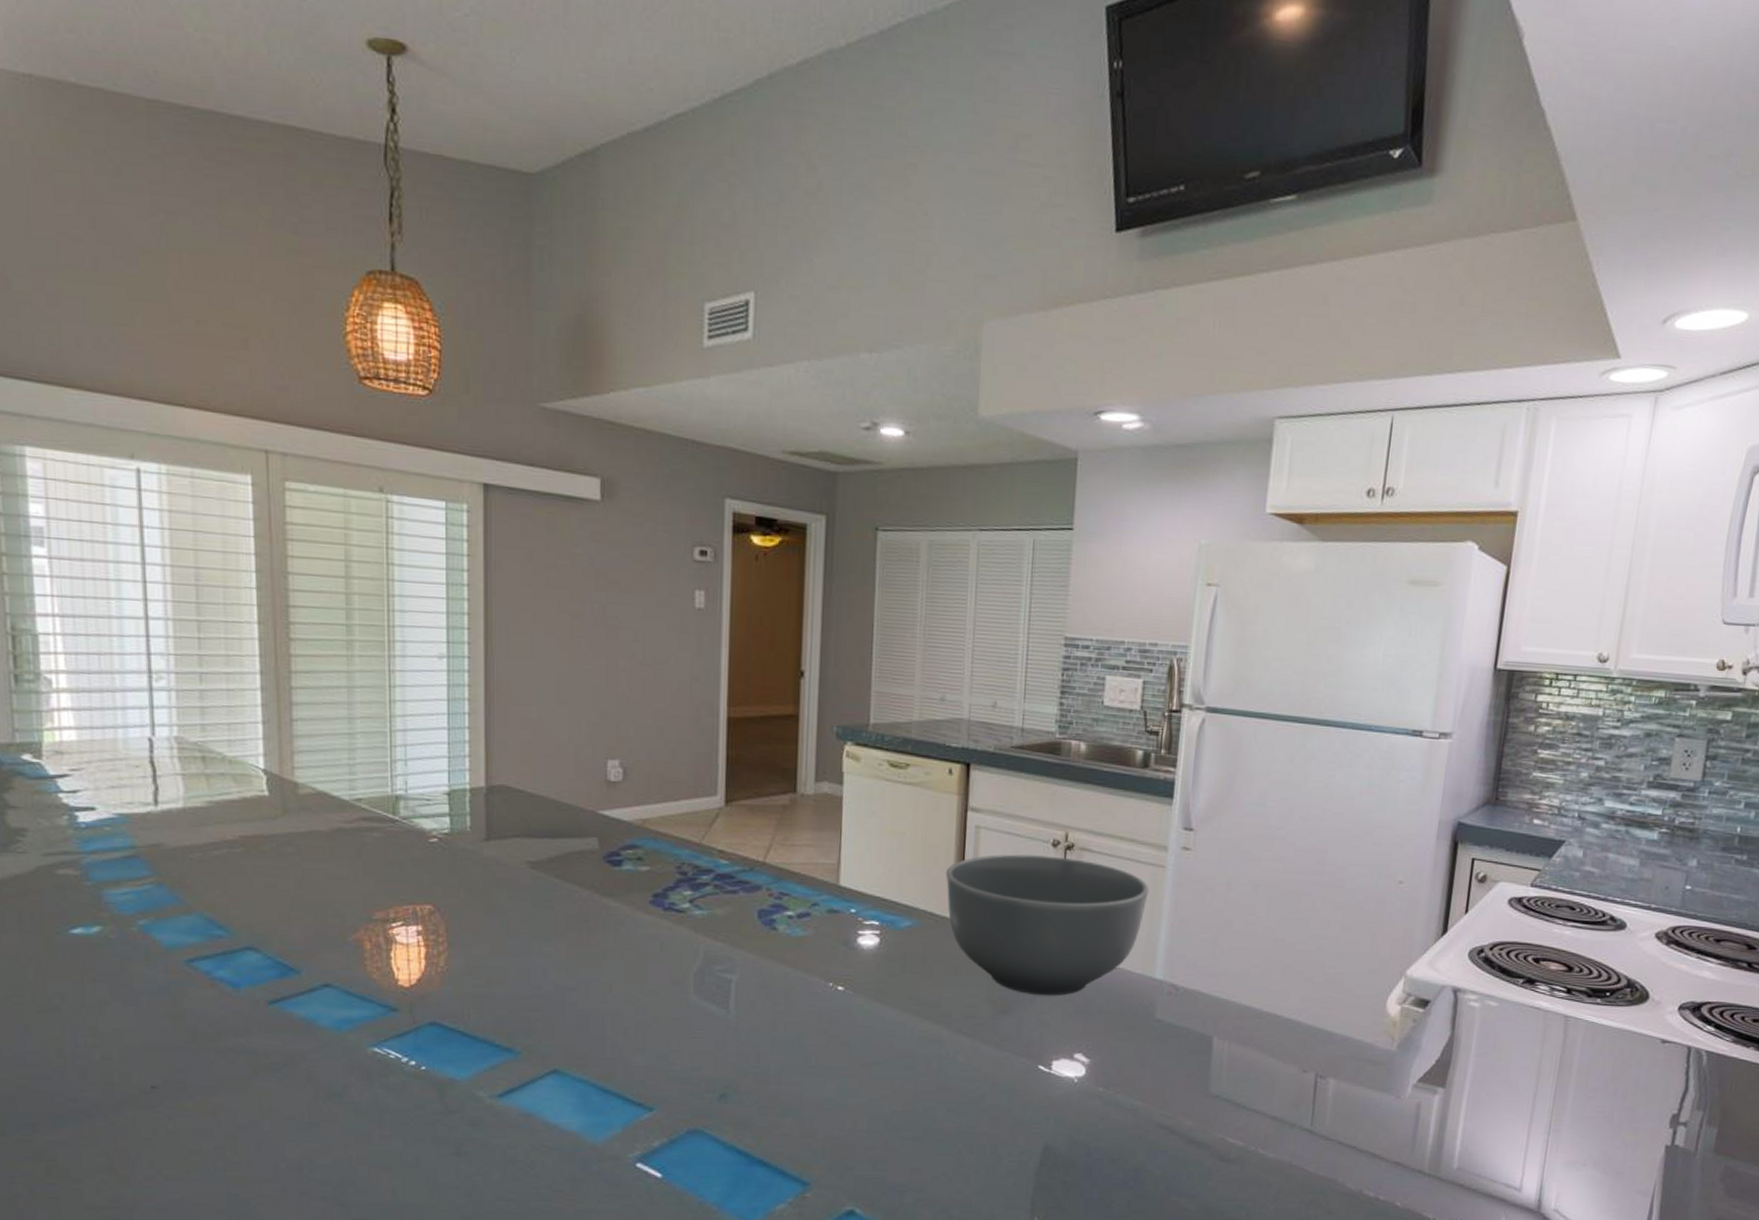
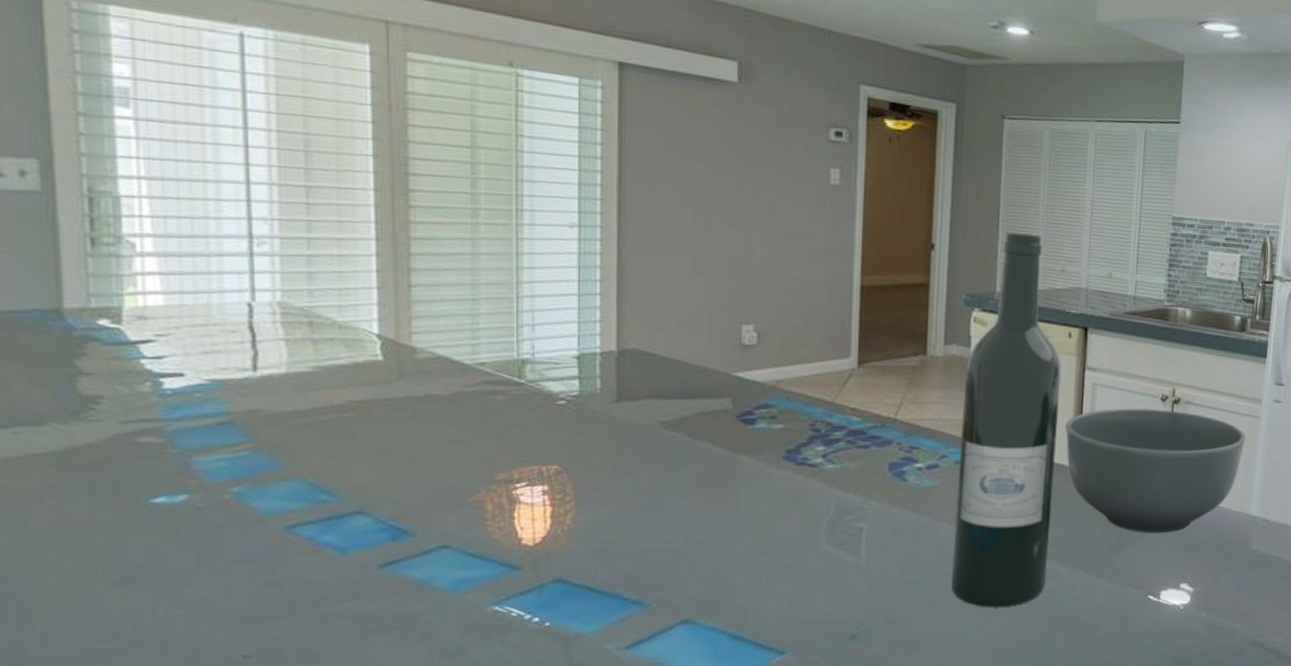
wine bottle: none [824,657,942,1071] -> present [951,232,1062,607]

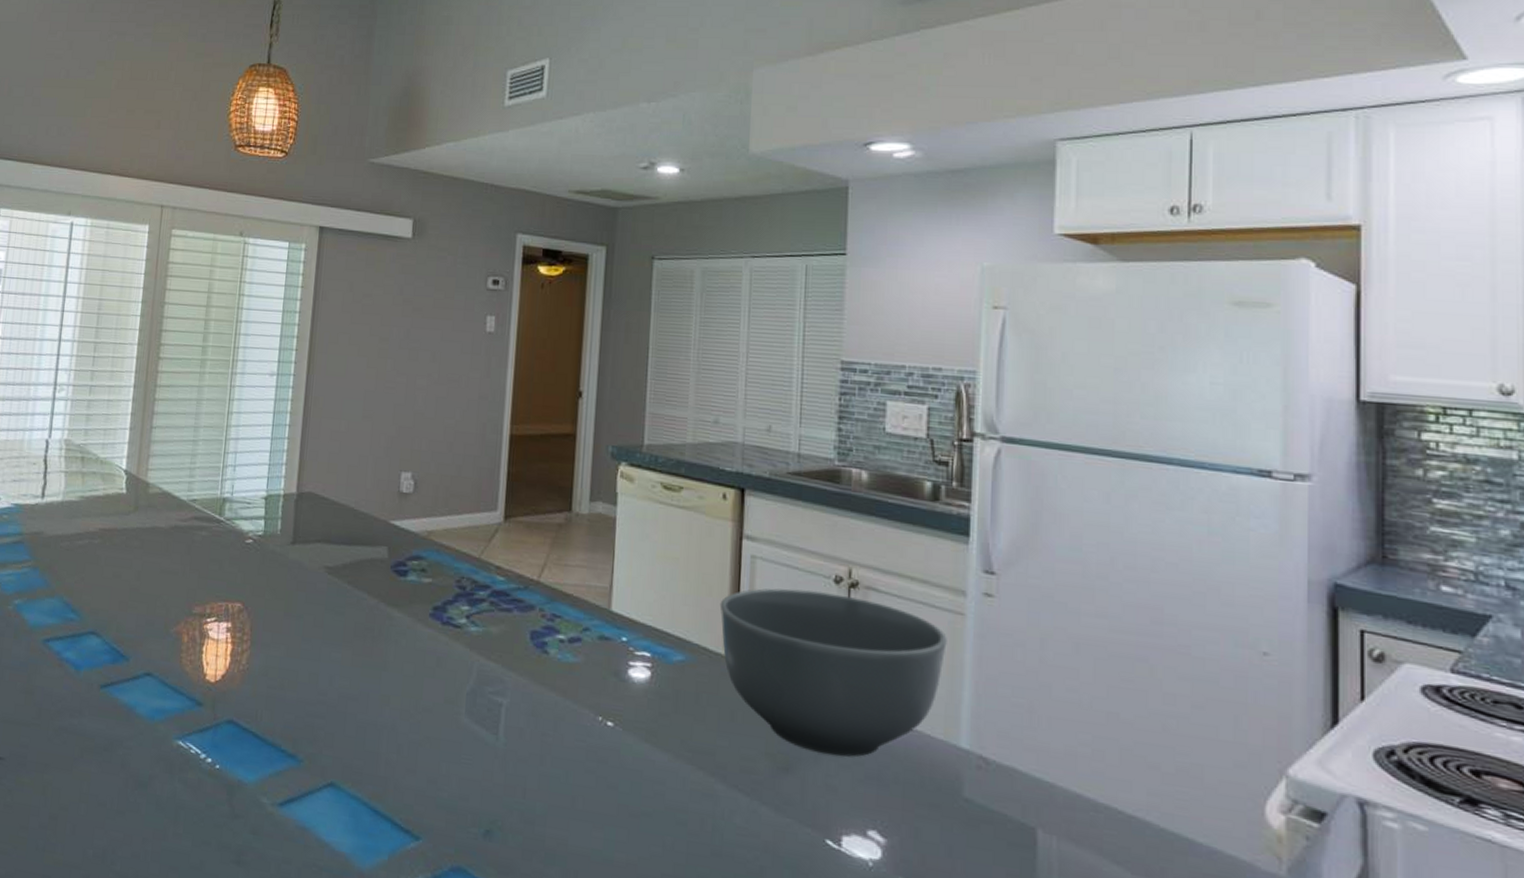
wine bottle: present [951,232,1062,607] -> none [592,379,716,825]

